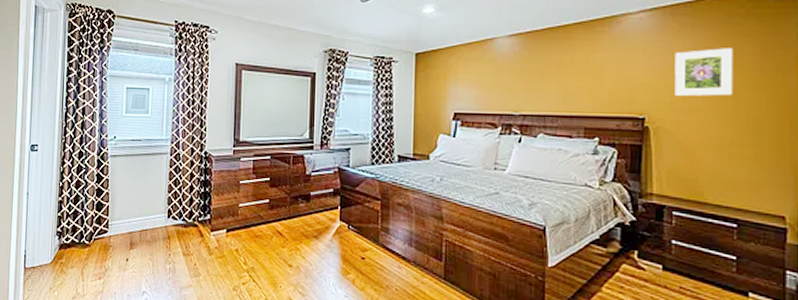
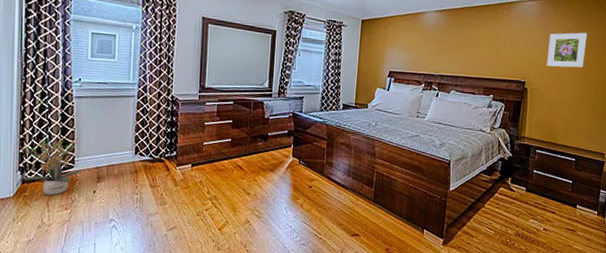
potted plant: none [57,200,116,263] -> present [19,138,83,196]

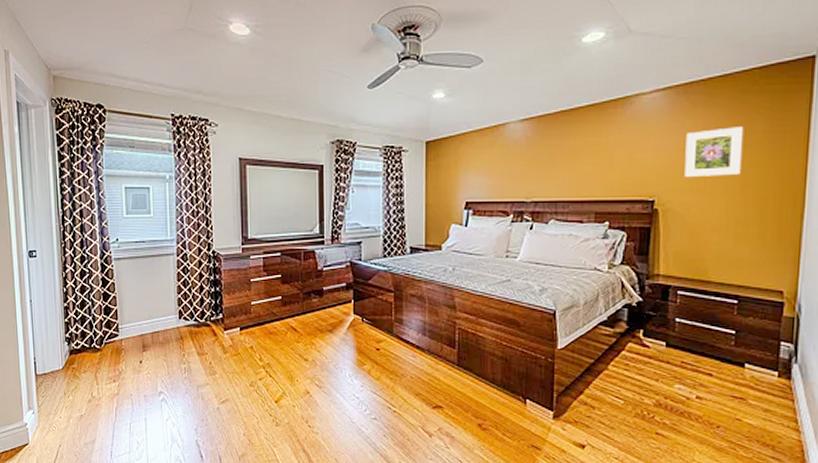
potted plant: present [19,138,83,196] -> none [64,304,127,367]

